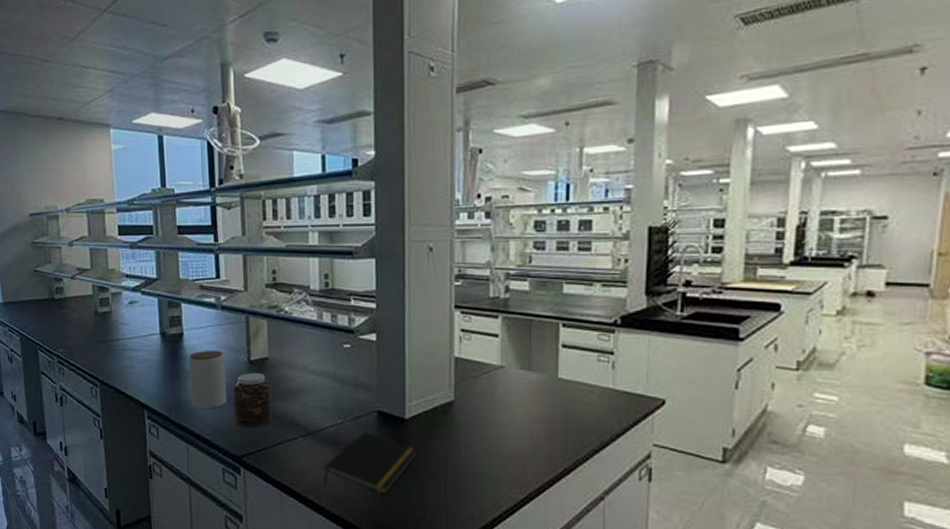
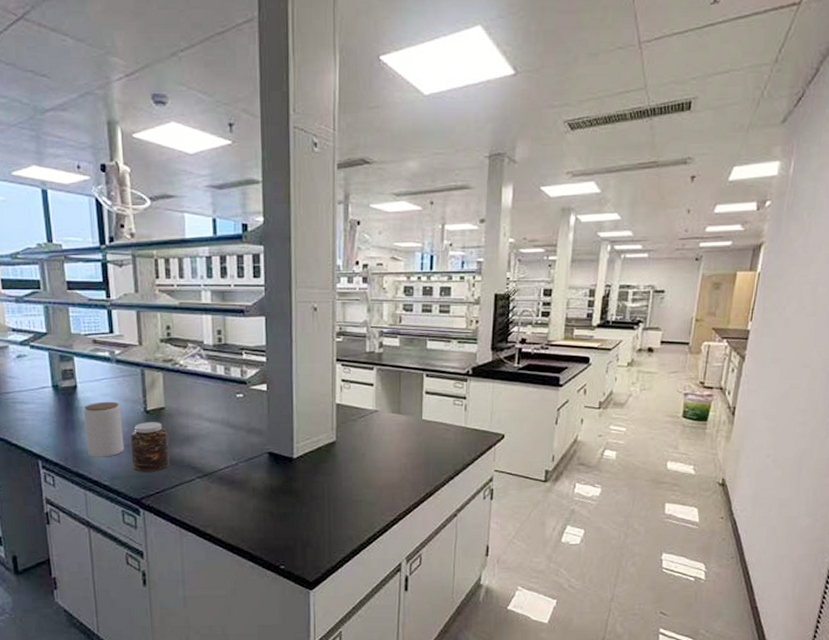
notepad: present [324,431,418,495] -> none [220,470,305,525]

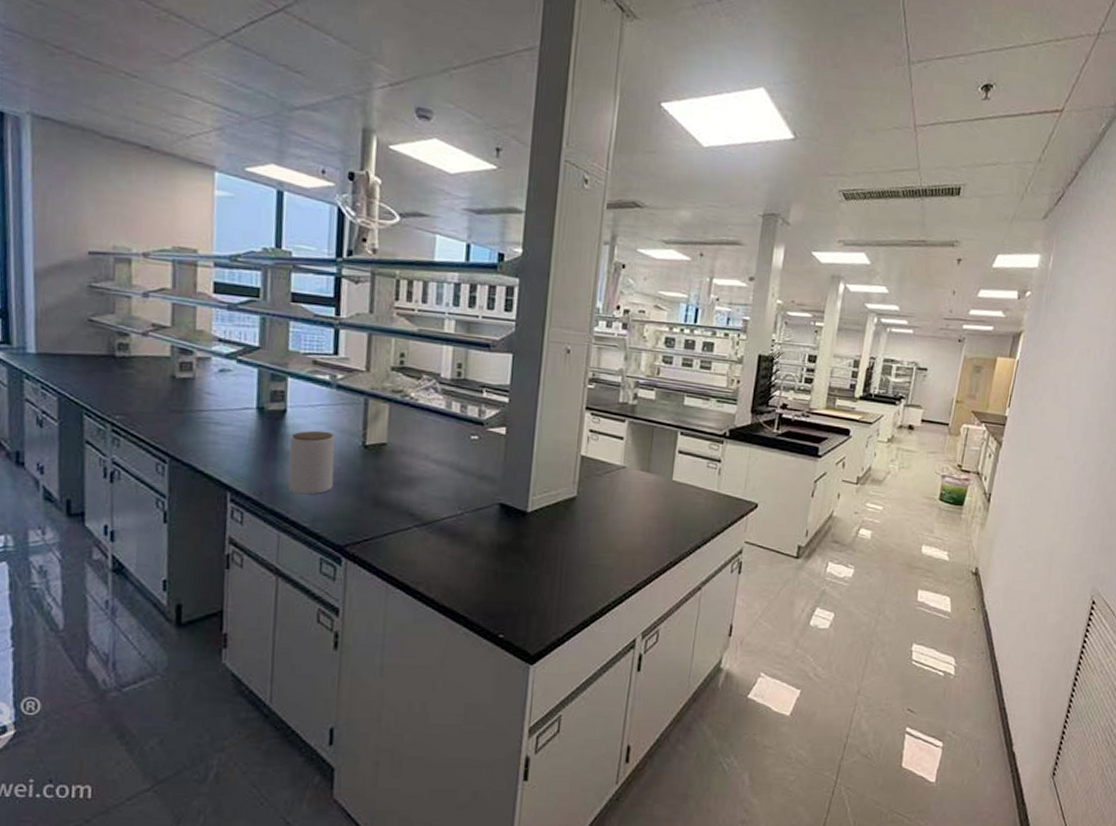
jar: present [130,422,170,473] -> none [339,458,387,517]

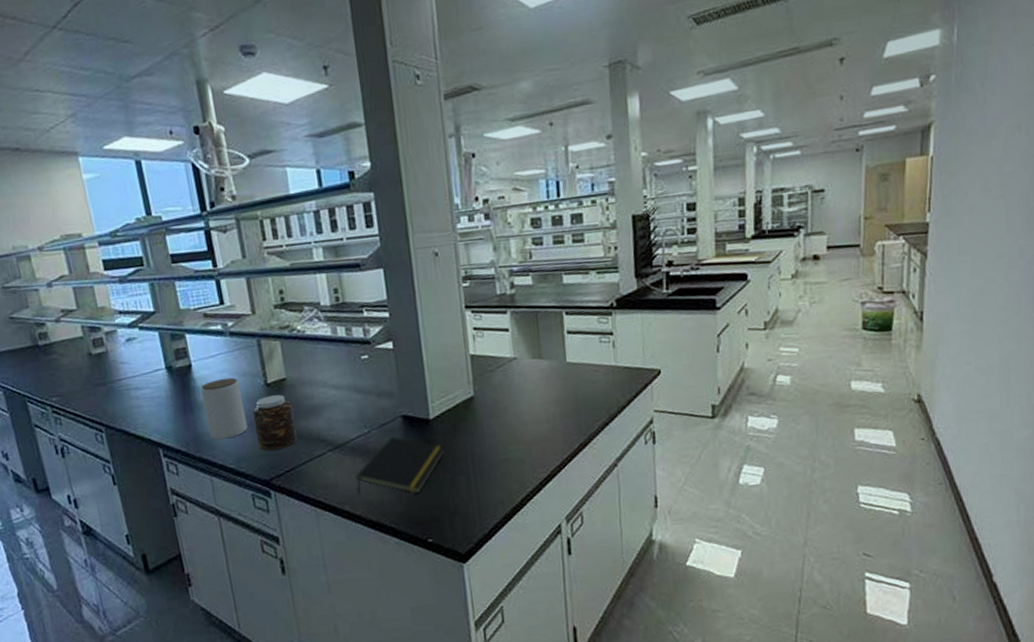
jar: none [339,458,387,517] -> present [252,395,297,451]
notepad: none [437,523,537,586] -> present [356,436,445,494]

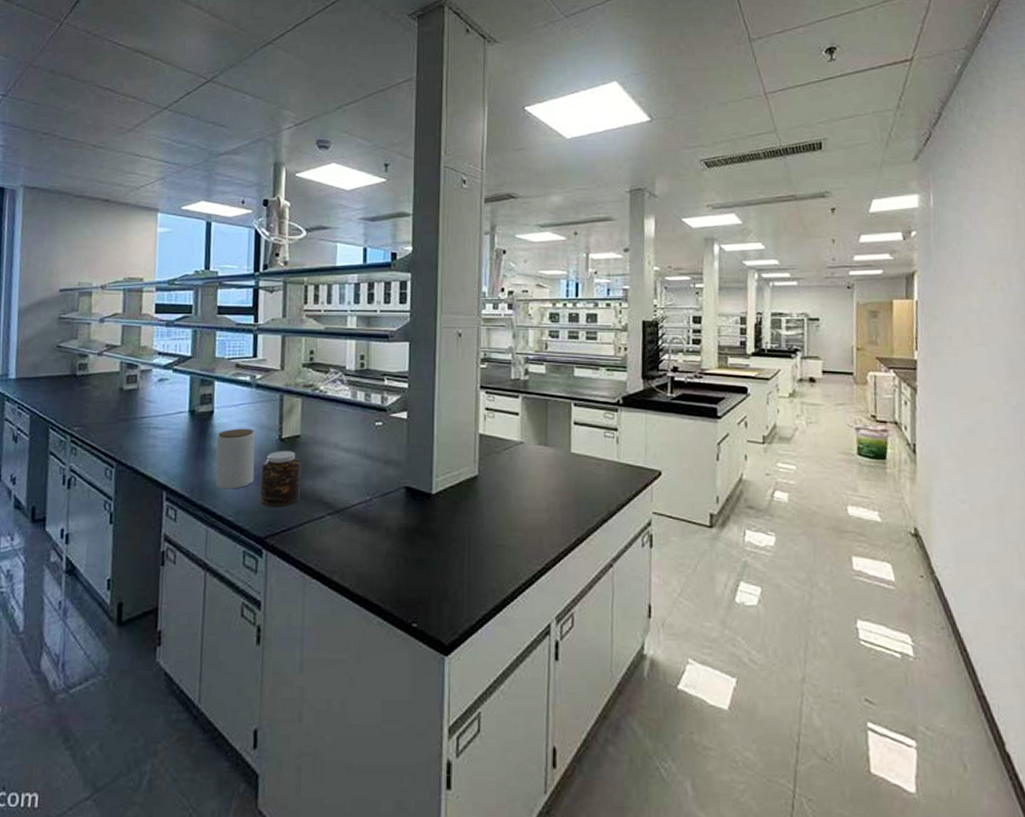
notepad: present [356,436,445,494] -> none [350,507,443,572]

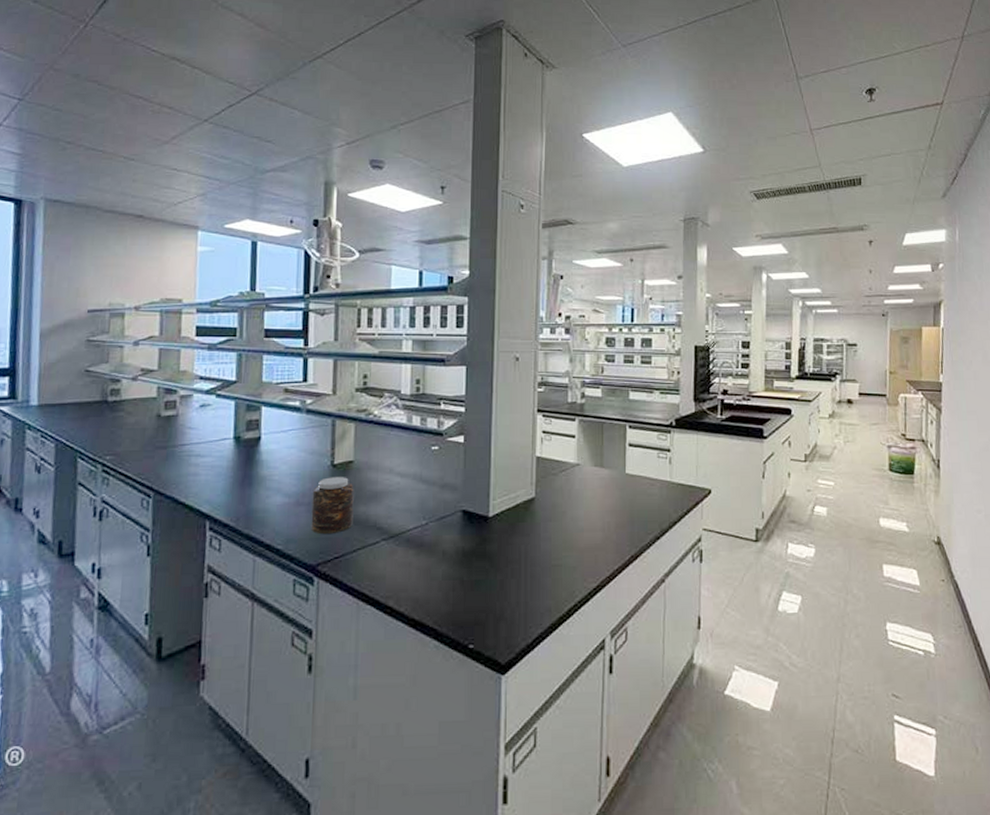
jar: present [215,428,255,489] -> none [262,454,306,517]

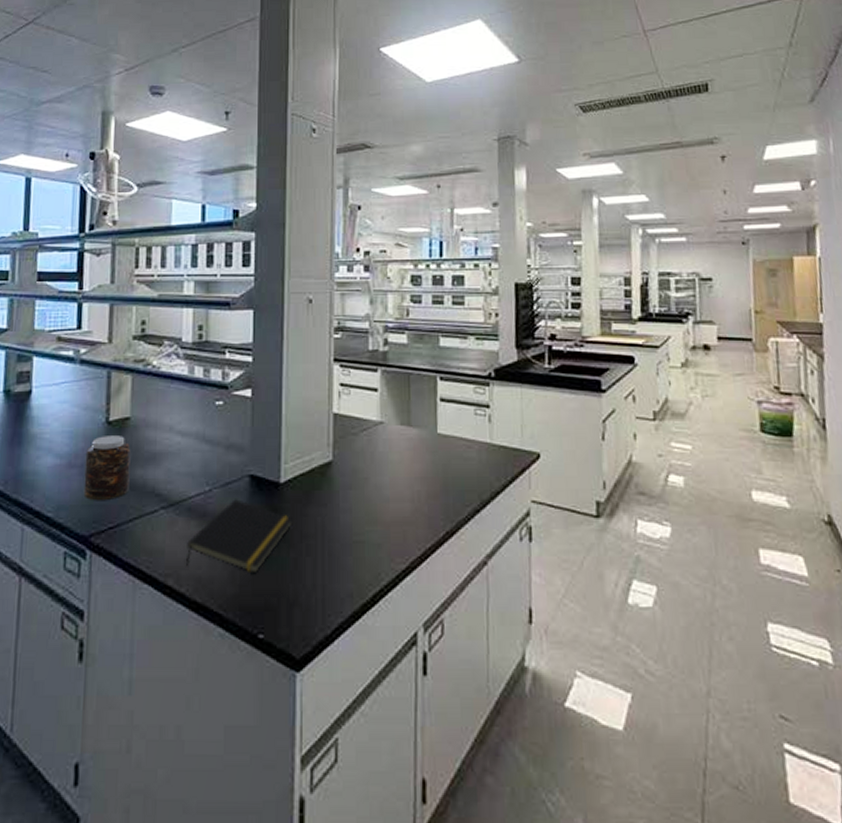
notepad: none [405,531,500,594] -> present [186,499,293,574]

